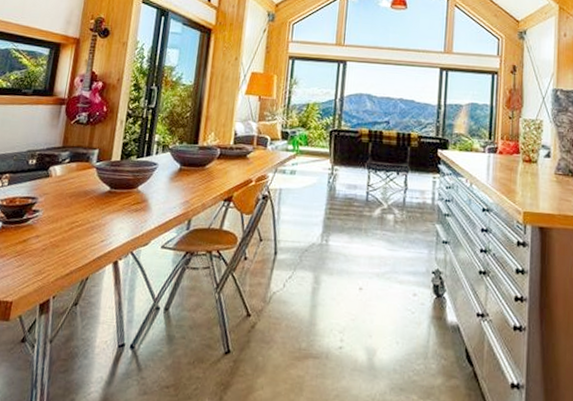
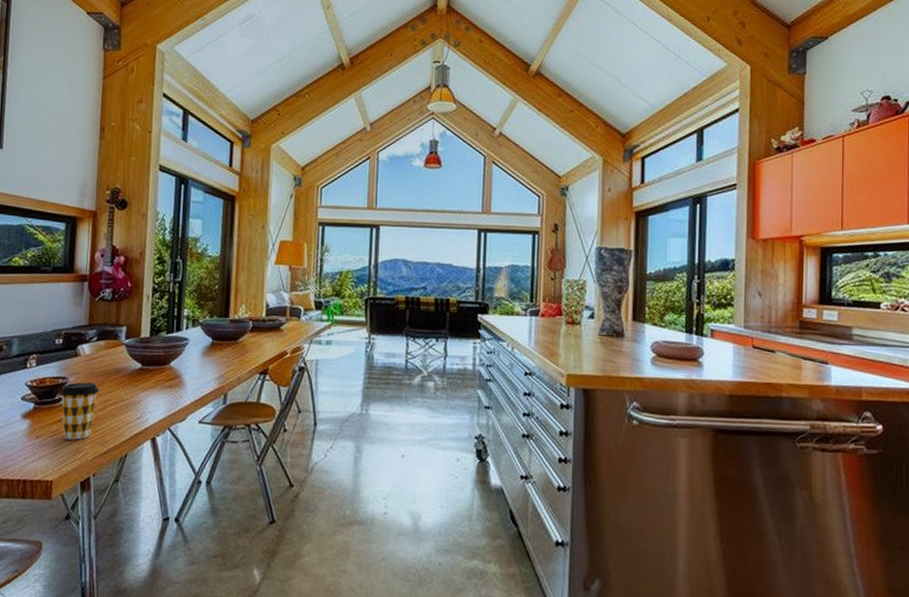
coffee cup: none [27,203,67,261] -> present [60,382,99,440]

